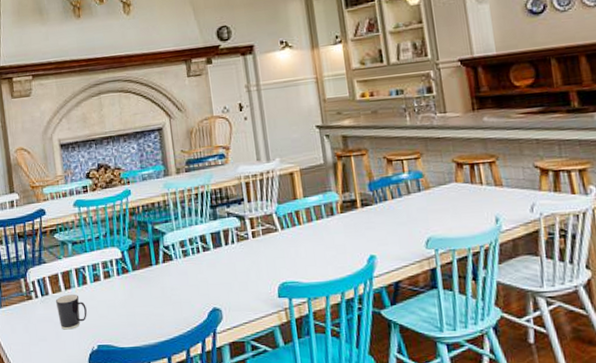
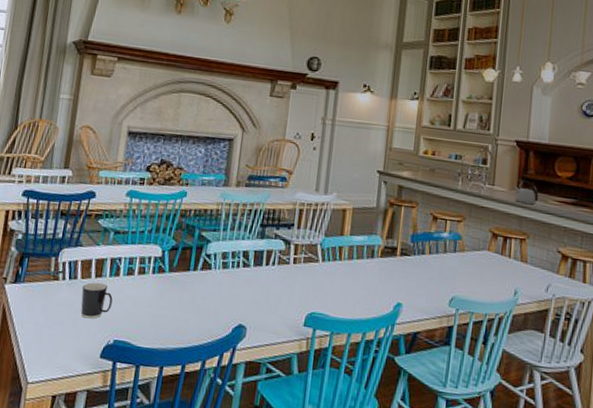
kettle: none [468,99,499,125] -> present [513,180,539,205]

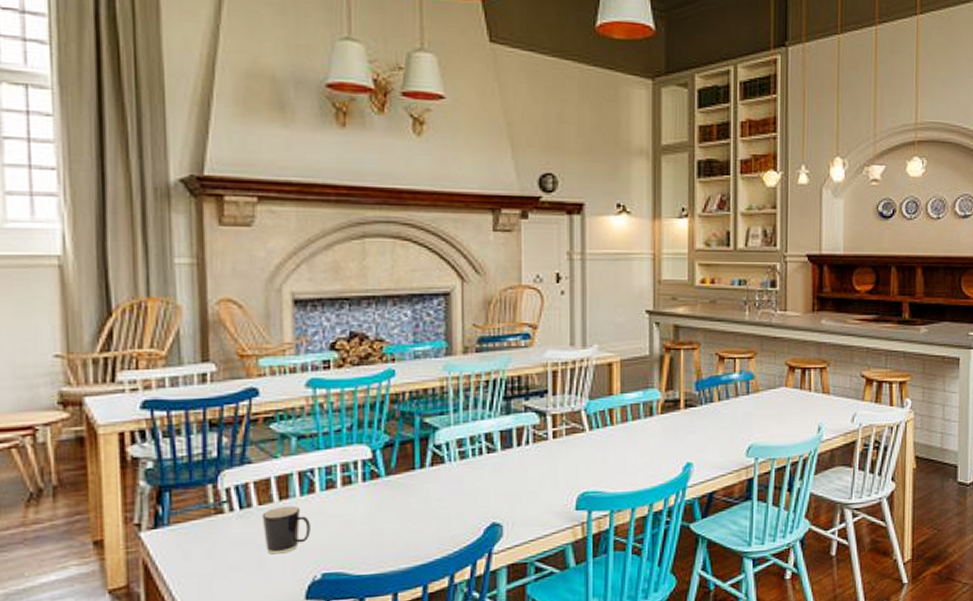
kettle: present [513,180,539,205] -> none [808,300,837,328]

